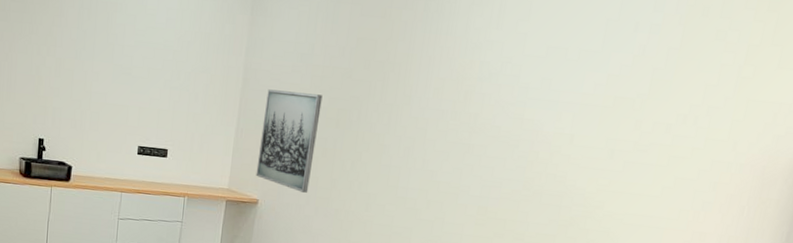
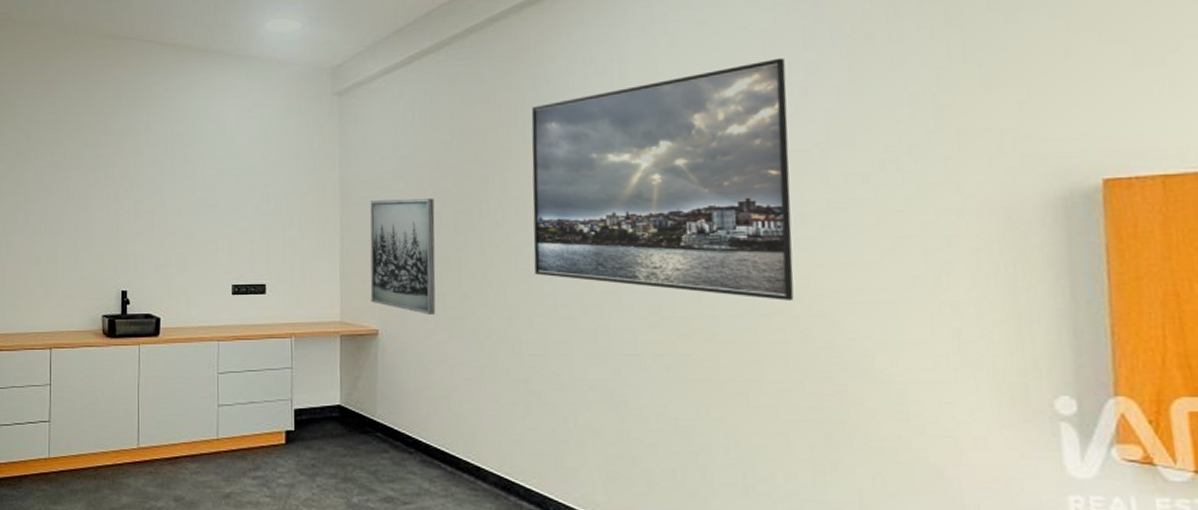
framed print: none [394,15,635,217] -> present [531,57,794,301]

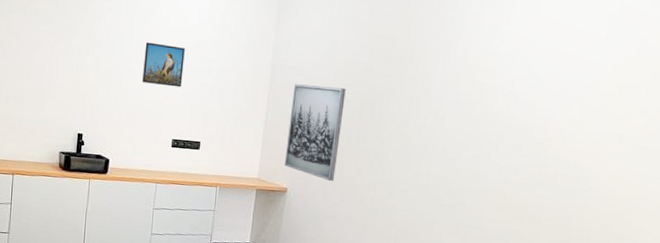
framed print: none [190,174,237,223] -> present [142,42,185,87]
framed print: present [531,57,794,301] -> none [416,11,635,200]

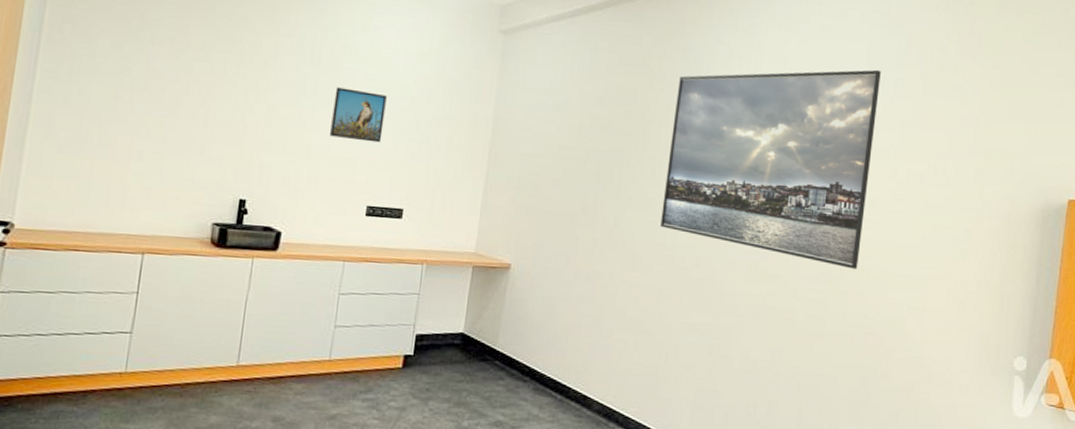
wall art: present [284,84,346,181] -> none [507,140,581,254]
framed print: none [416,11,635,200] -> present [660,69,881,269]

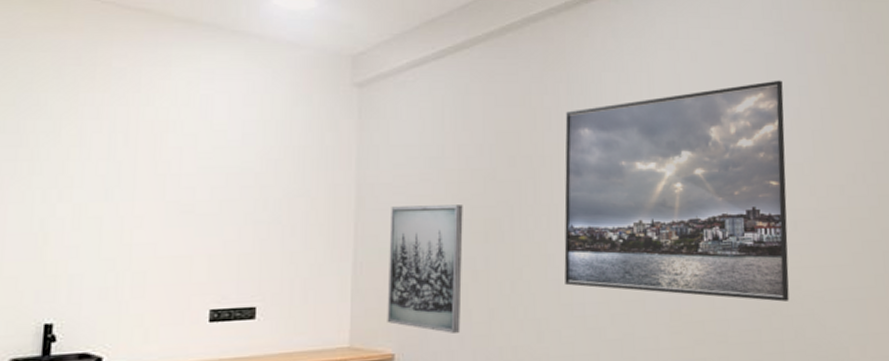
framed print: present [330,87,387,143] -> none [156,172,224,233]
wall art: none [507,140,581,254] -> present [387,205,463,333]

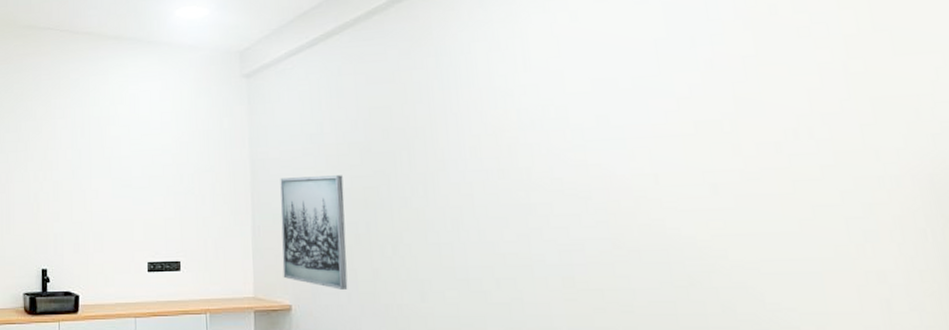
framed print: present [564,80,789,302] -> none [435,30,712,272]

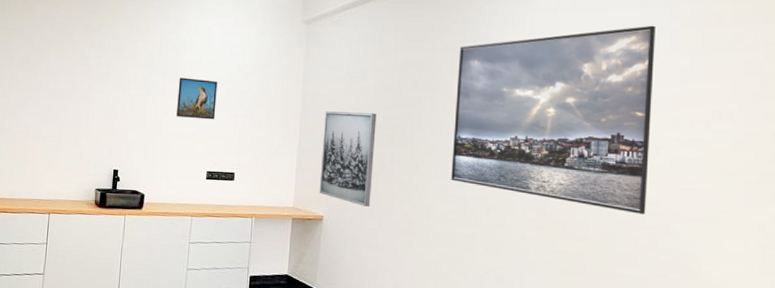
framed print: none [106,155,152,202] -> present [176,77,218,120]
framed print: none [435,30,712,272] -> present [451,25,655,215]

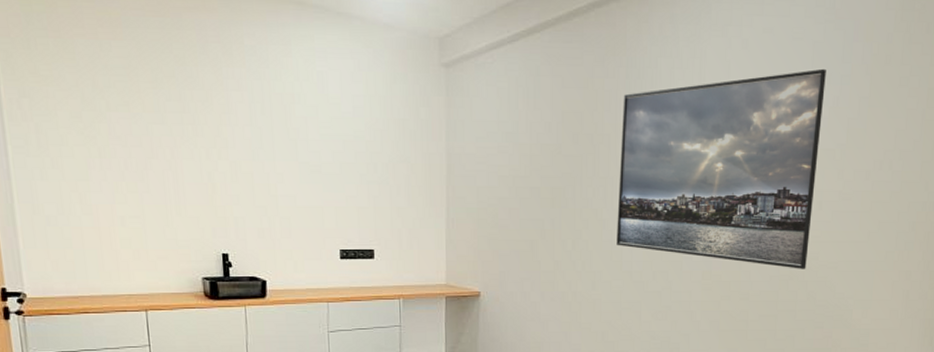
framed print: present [176,77,218,120] -> none [291,137,344,188]
wall art: present [319,111,377,207] -> none [474,174,534,278]

